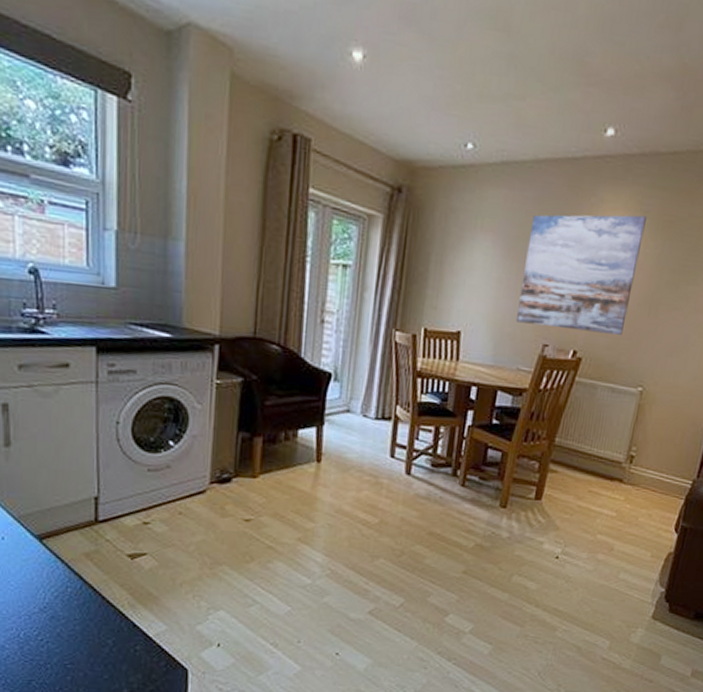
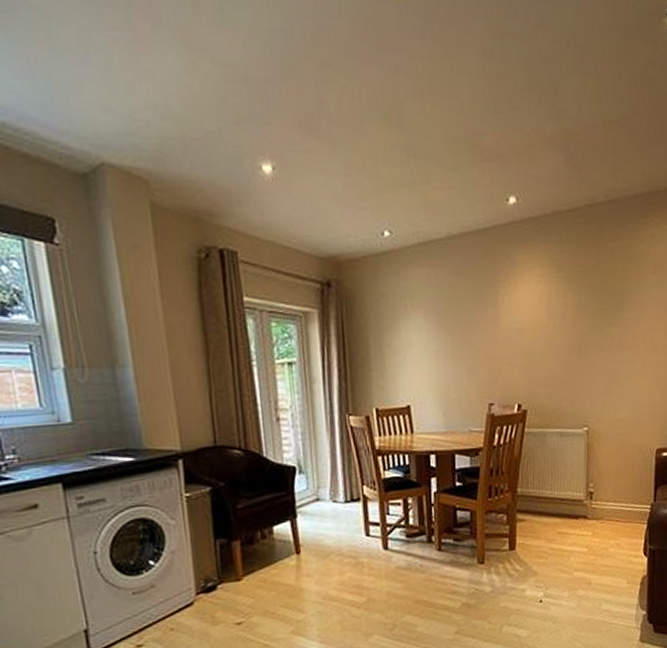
wall art: present [515,214,646,335] -> none [457,270,561,388]

